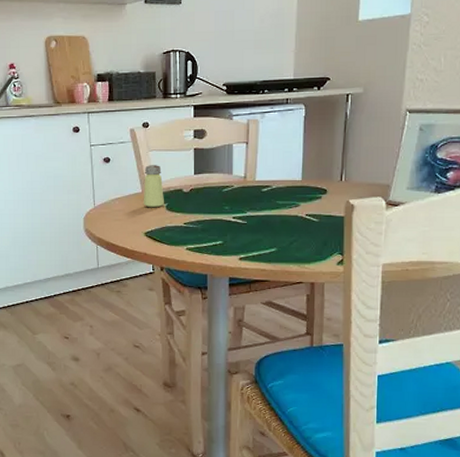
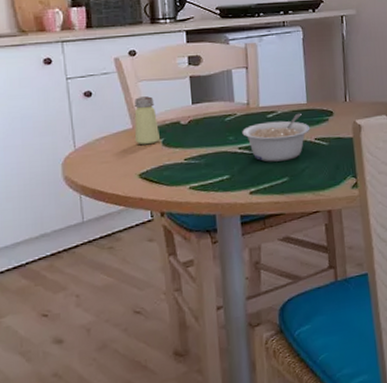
legume: none [237,189,303,233] -> present [242,113,311,162]

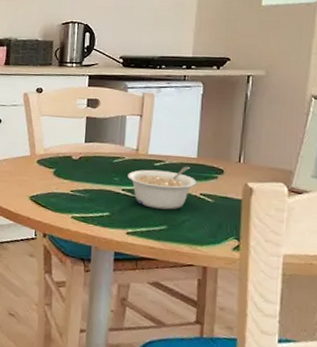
saltshaker: present [134,96,160,145] -> none [30,129,53,173]

